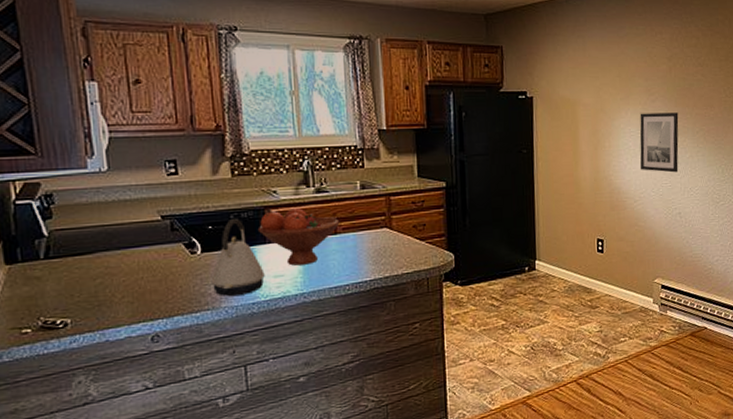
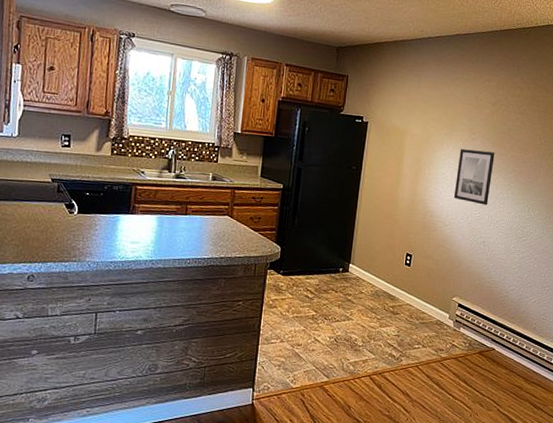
kettle: present [211,219,265,296] -> none [81,190,124,254]
fruit bowl: present [257,207,340,266] -> none [124,187,191,237]

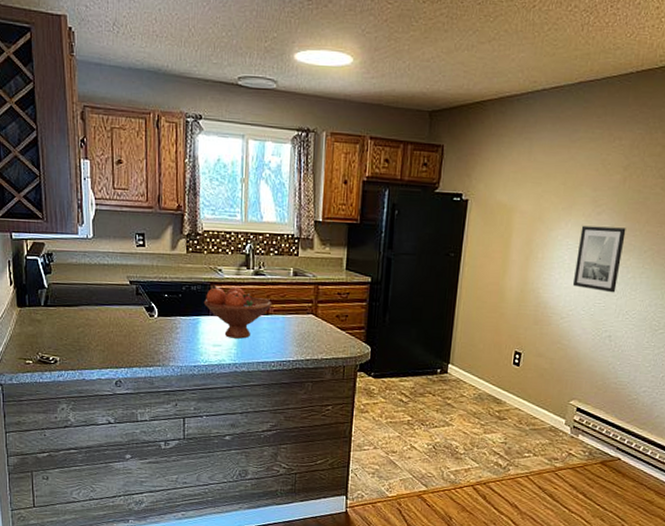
fruit bowl: none [124,187,191,237] -> present [203,286,272,339]

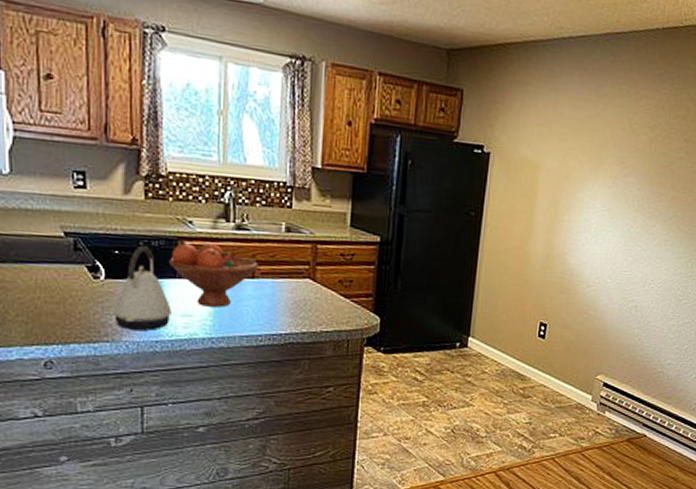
kettle: none [163,291,206,358] -> present [113,246,172,331]
wall art: present [573,225,626,293] -> none [600,187,652,261]

